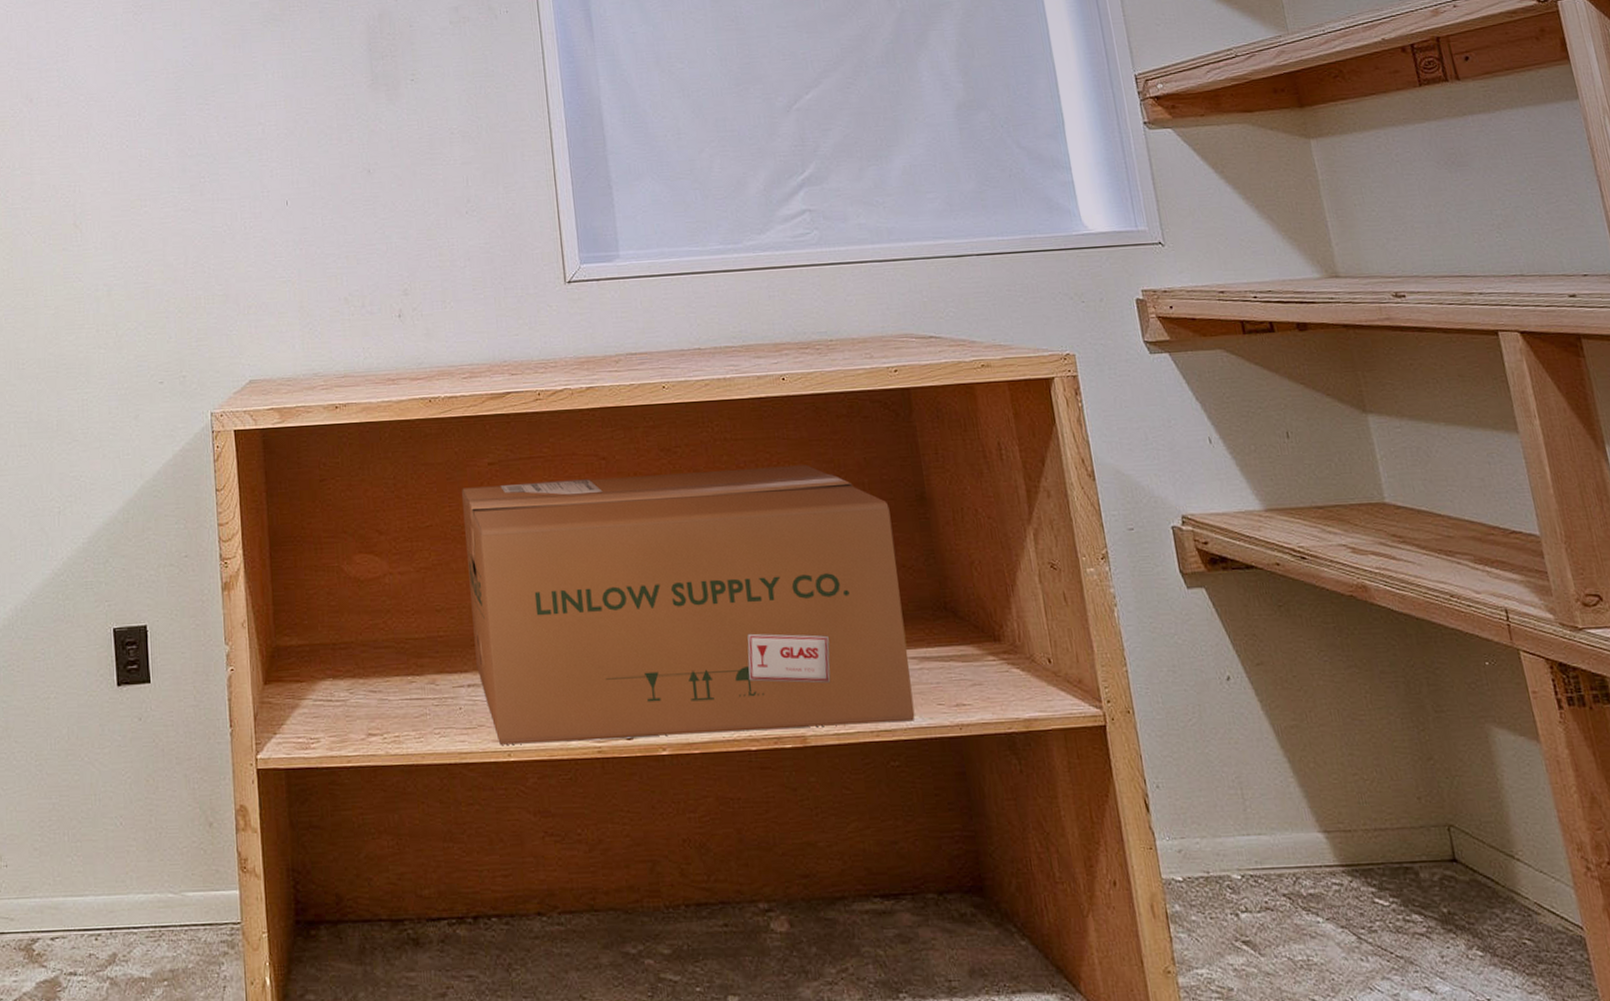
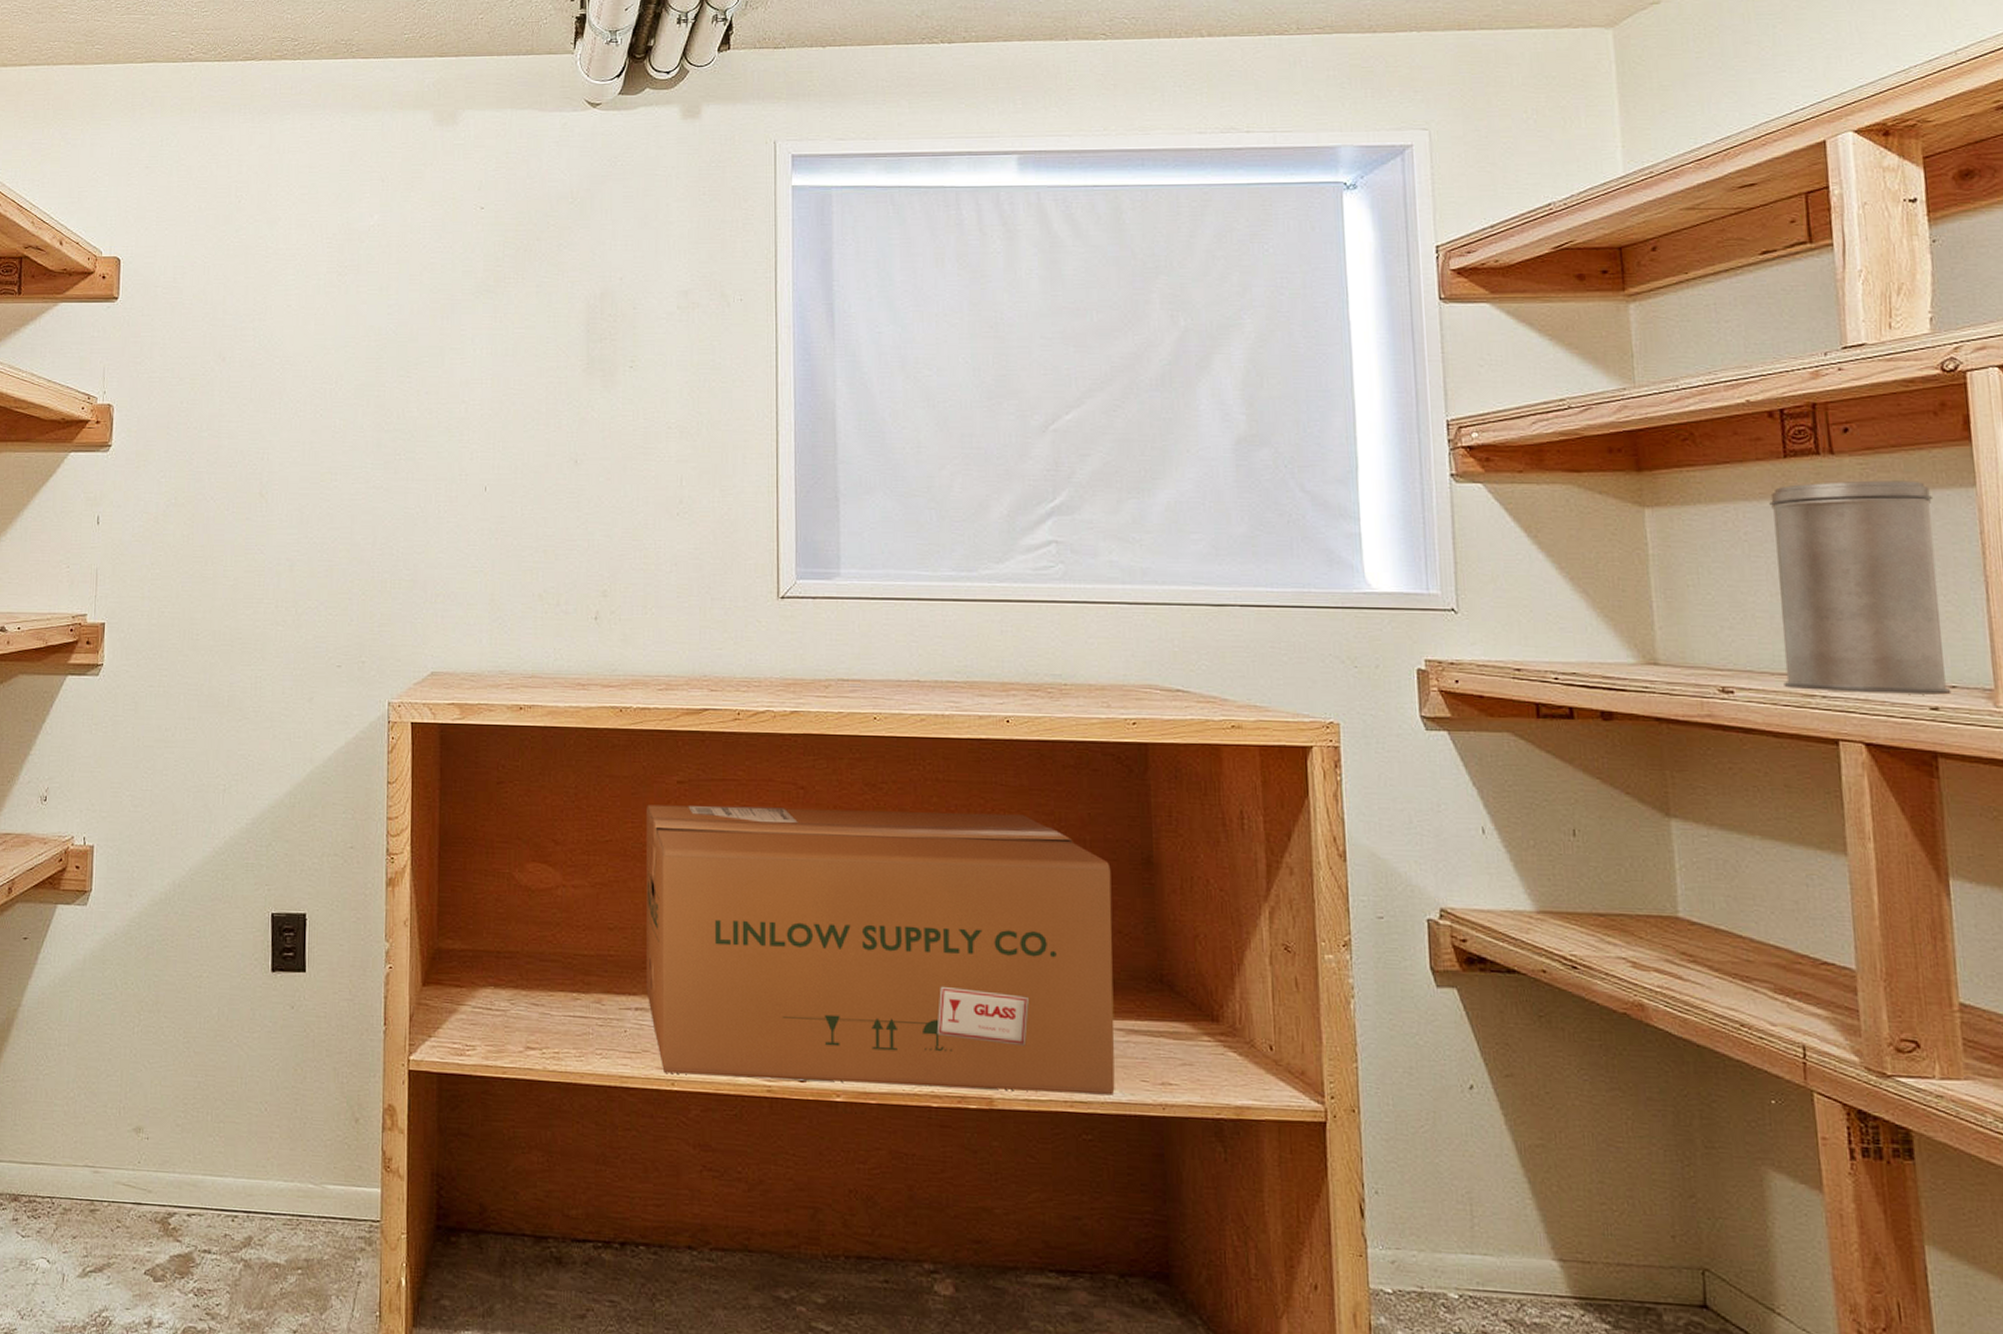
canister: none [1413,98,1584,289] -> present [1769,480,1952,695]

